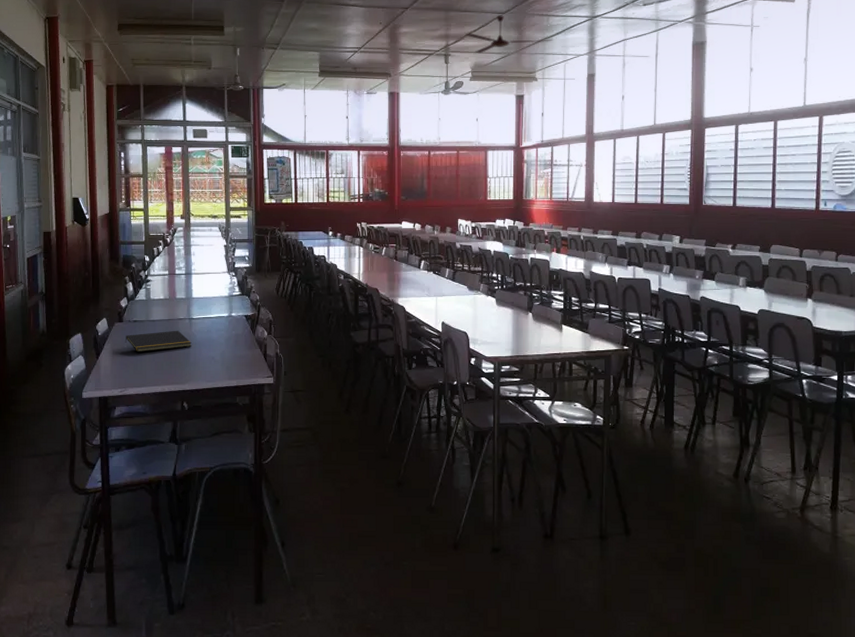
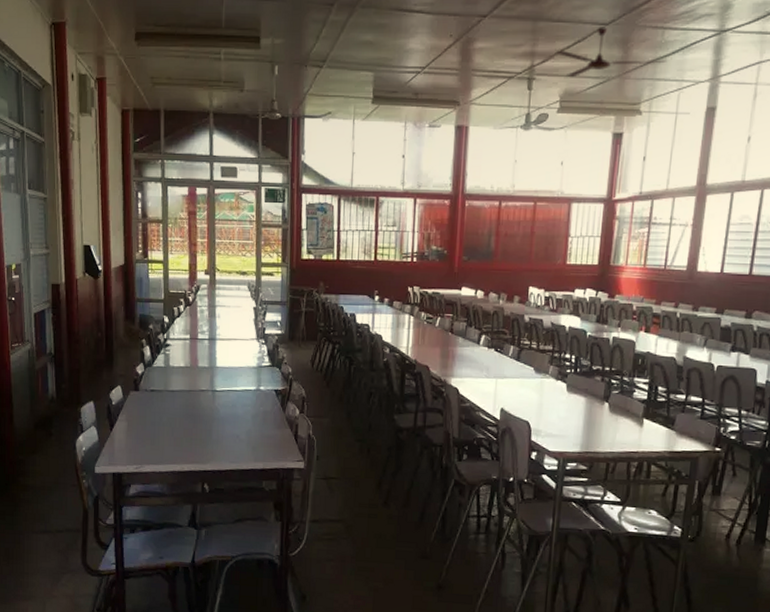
notepad: present [124,330,192,353] -> none [141,403,214,426]

